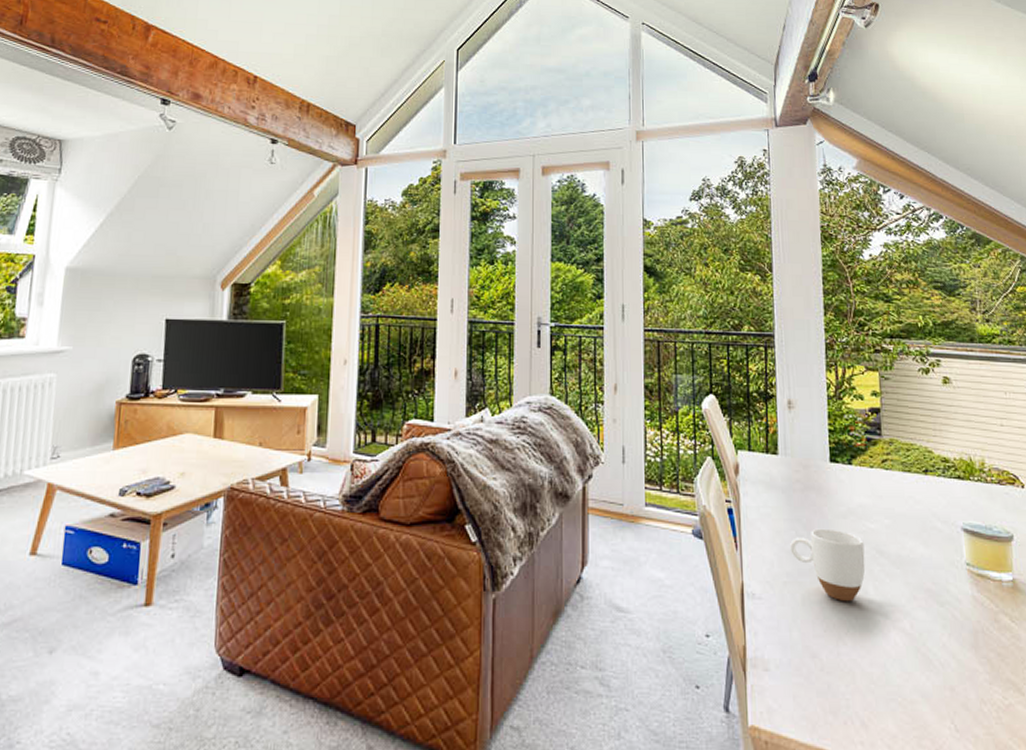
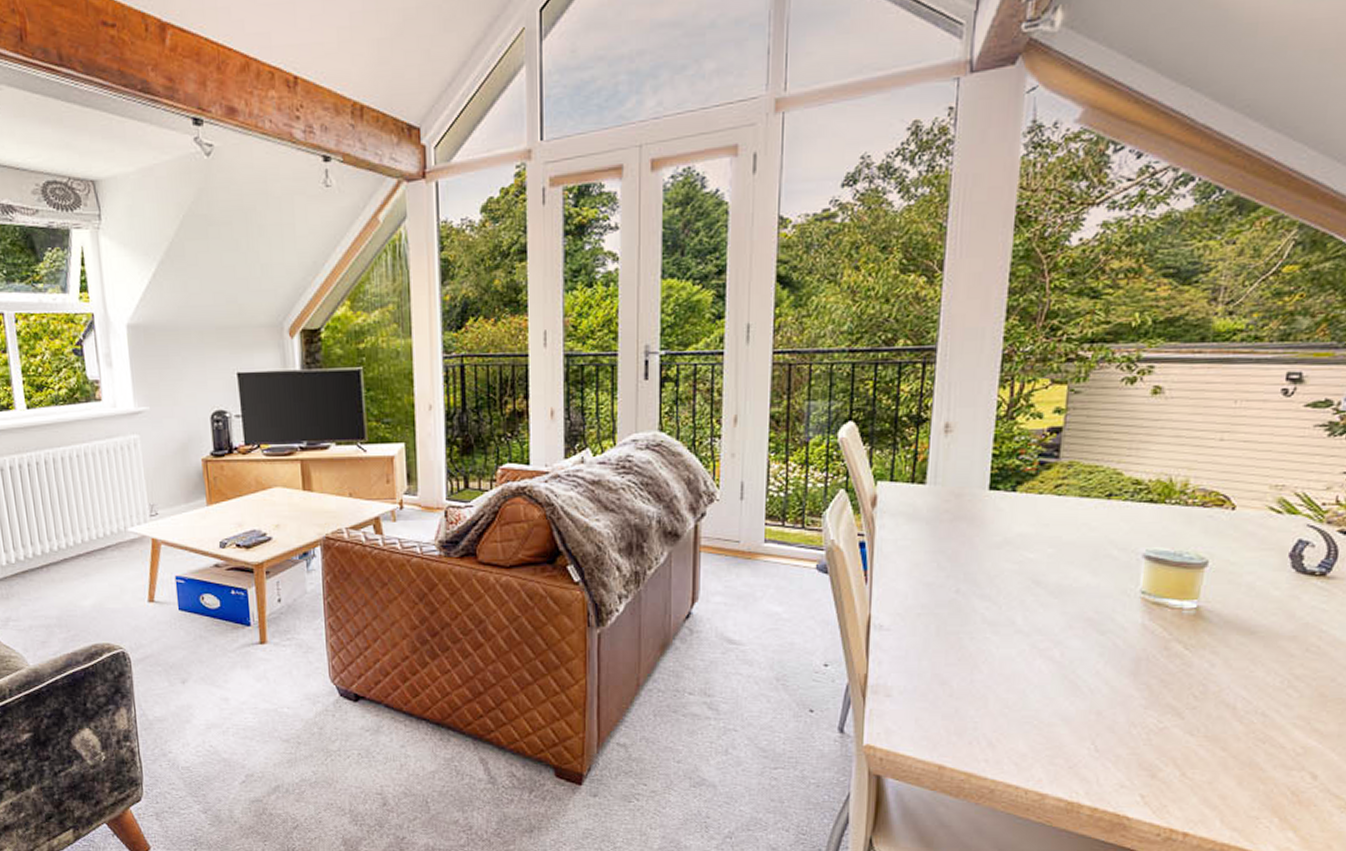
mug: present [790,528,866,602] -> none [929,559,1018,632]

